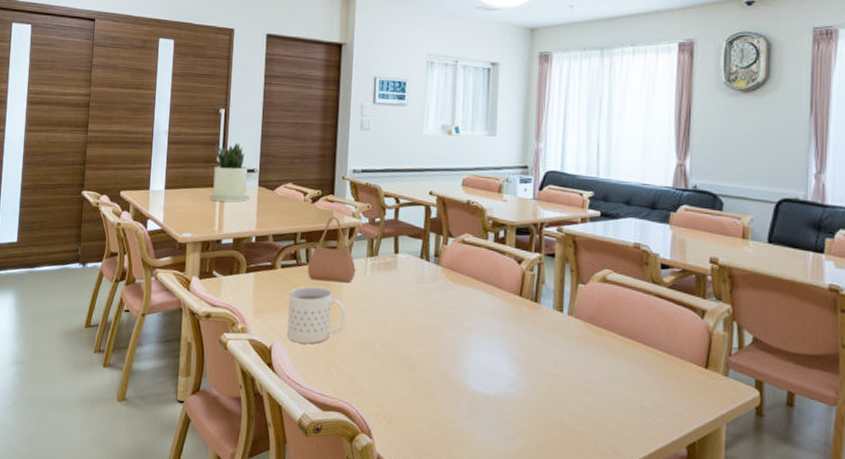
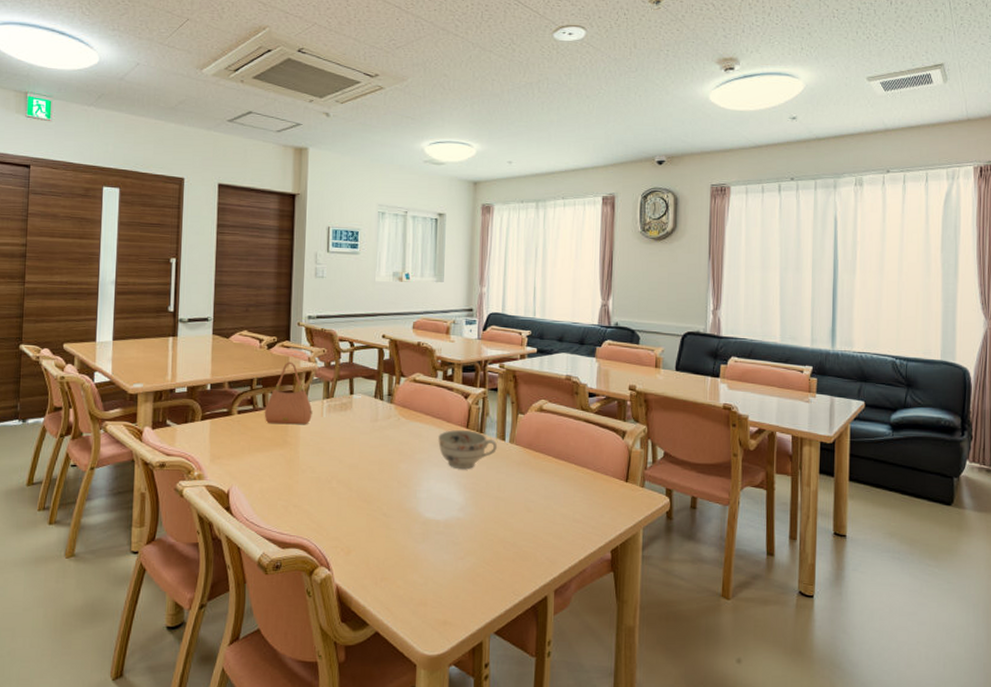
planter: present [209,142,251,203] -> none [161,291,205,352]
mug: present [287,286,346,344] -> none [244,430,303,486]
teacup: none [488,297,554,341] -> present [438,430,497,469]

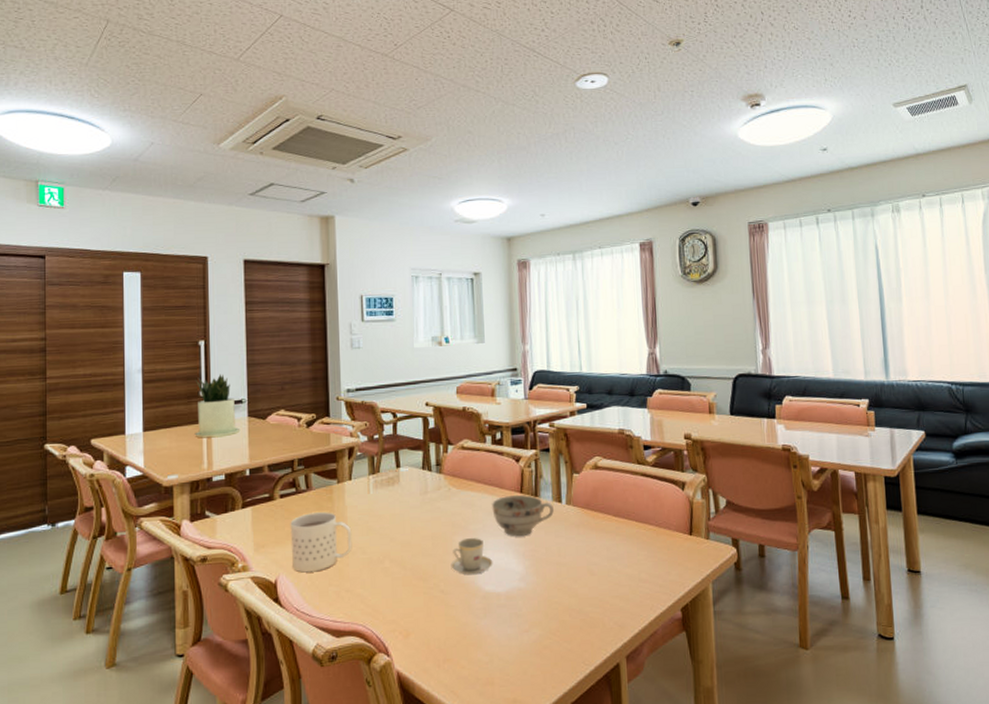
planter: none [161,291,205,352] -> present [194,374,240,438]
mug: none [244,430,303,486] -> present [290,512,352,573]
handbag: present [264,362,312,425] -> none [308,439,359,506]
teacup: none [394,467,435,502] -> present [451,538,493,575]

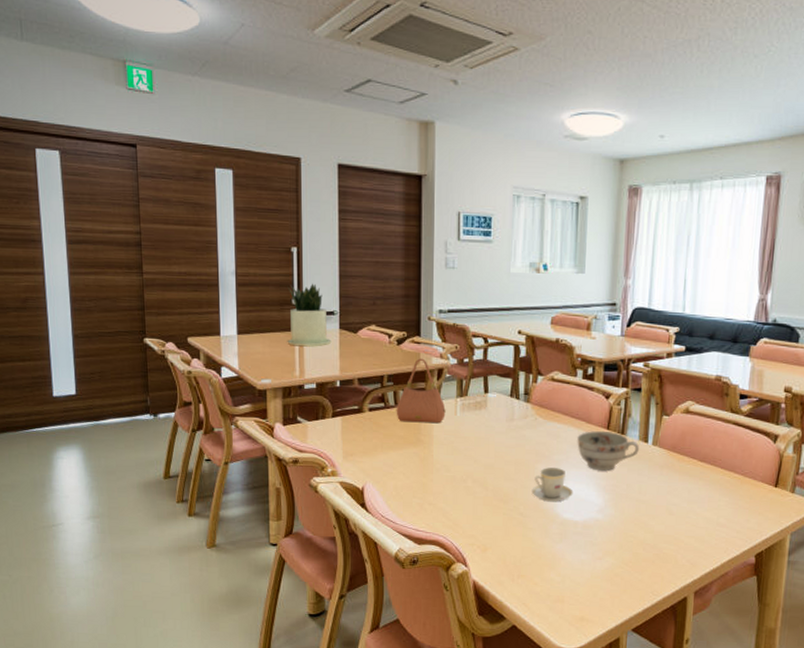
mug: present [290,512,352,573] -> none [378,428,437,484]
handbag: none [308,439,359,506] -> present [396,358,446,423]

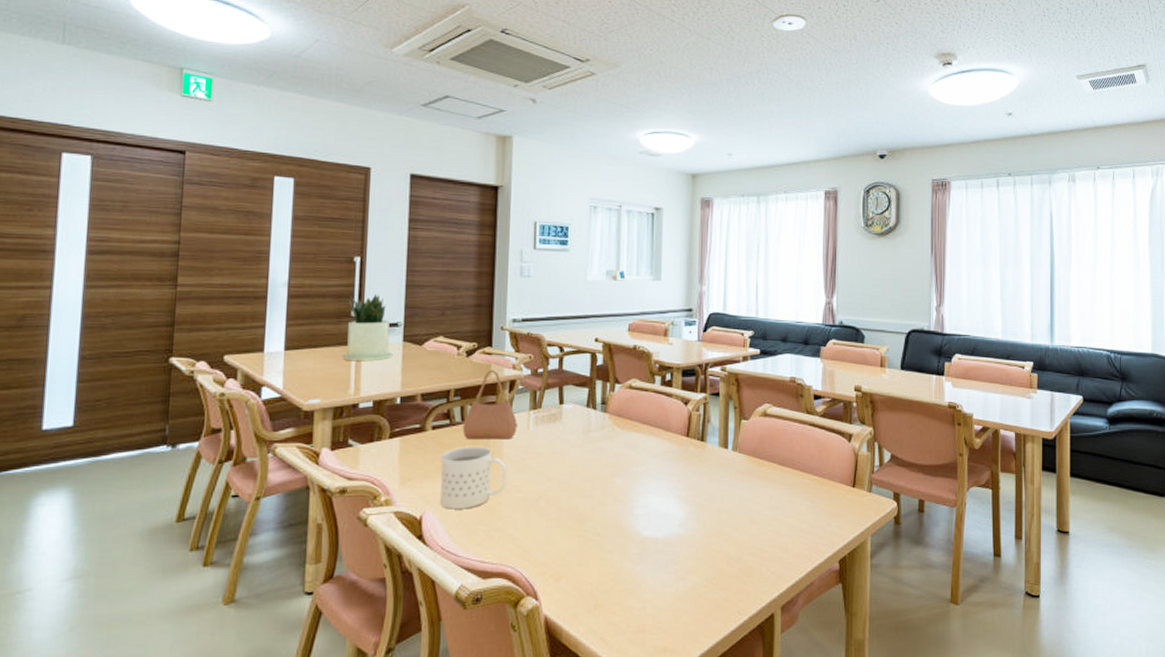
mug: none [378,428,437,484] -> present [440,447,507,510]
teacup: present [531,467,573,502] -> none [609,481,654,519]
teacup: present [577,431,639,471] -> none [656,439,719,480]

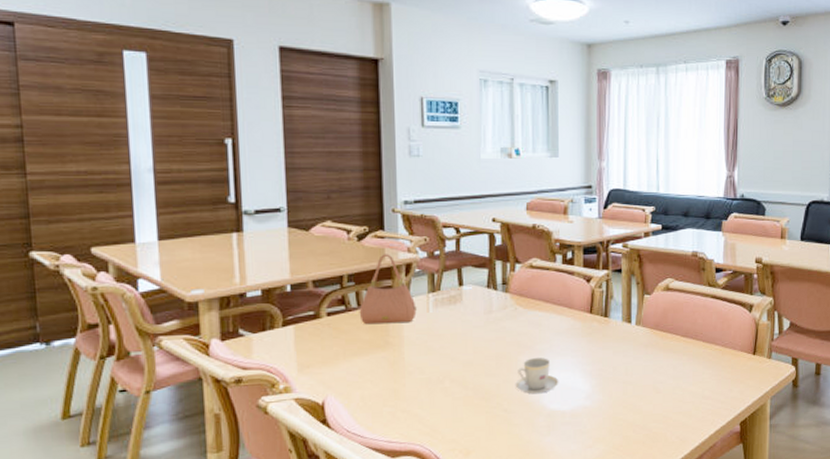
planter: present [342,294,394,362] -> none [223,178,279,250]
mug: present [440,447,507,510] -> none [339,331,409,394]
teacup: none [609,481,654,519] -> present [515,358,559,394]

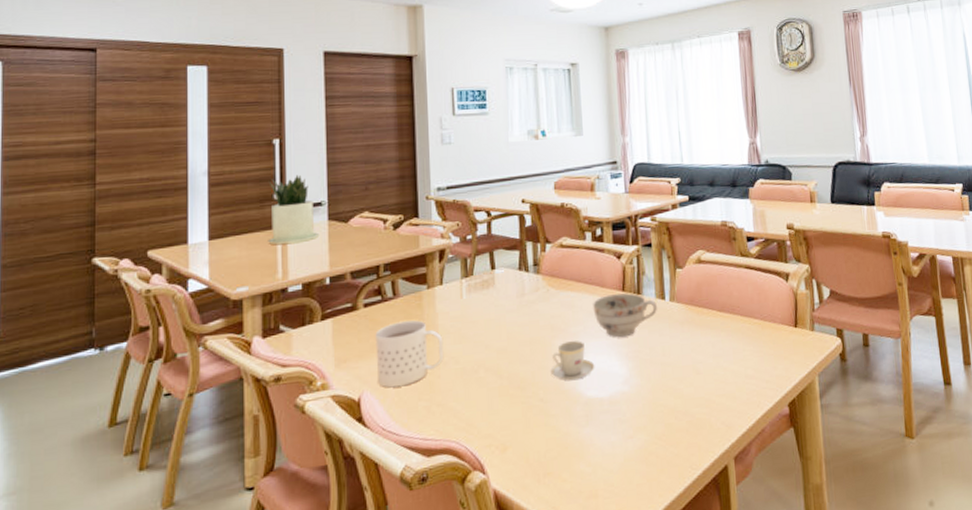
planter: none [223,178,279,250] -> present [268,174,320,246]
mug: none [339,331,409,394] -> present [375,320,444,388]
handbag: present [359,254,417,325] -> none [395,241,451,315]
teacup: none [560,315,623,356] -> present [593,293,657,337]

